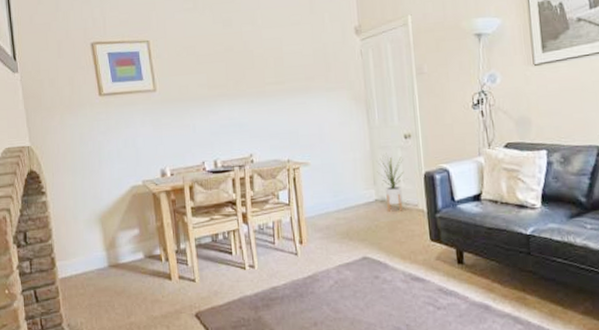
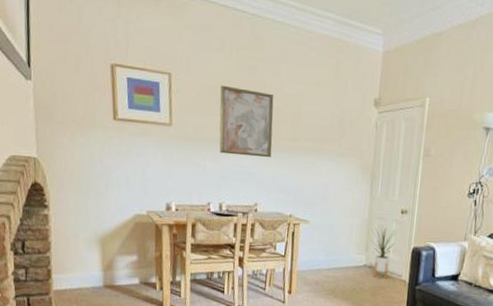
wall art: none [199,41,259,110] -> present [219,85,274,158]

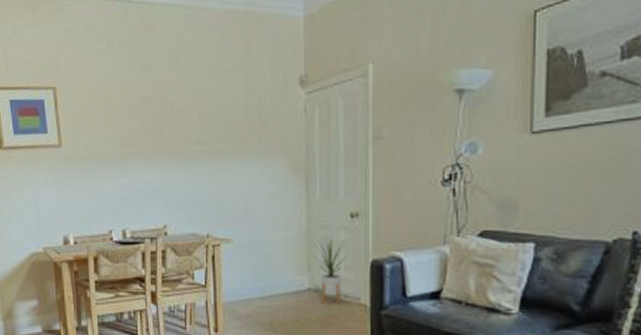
wall art: present [219,85,274,158] -> none [111,90,178,171]

